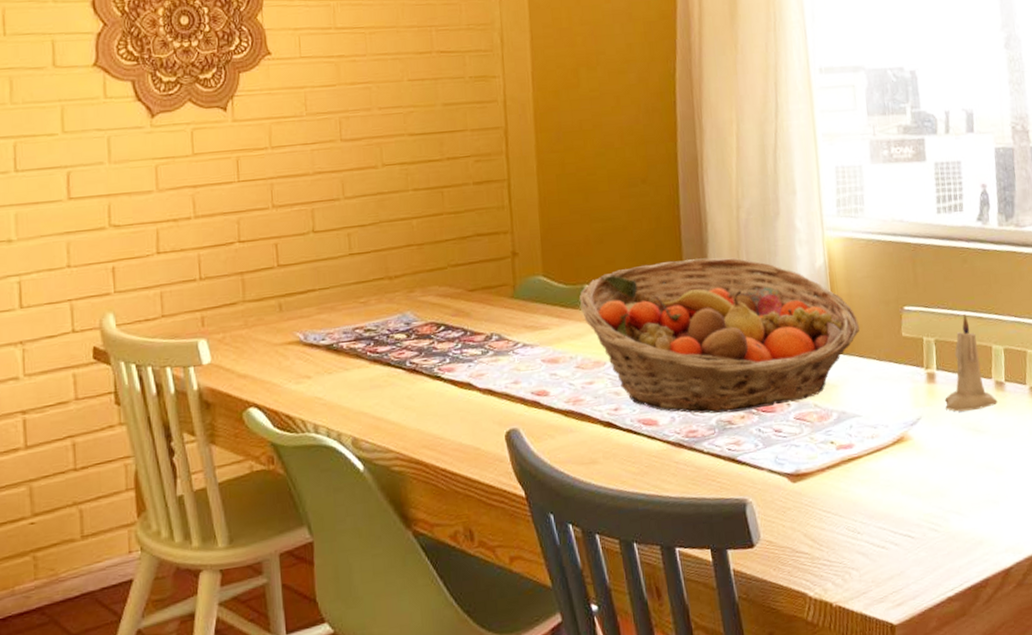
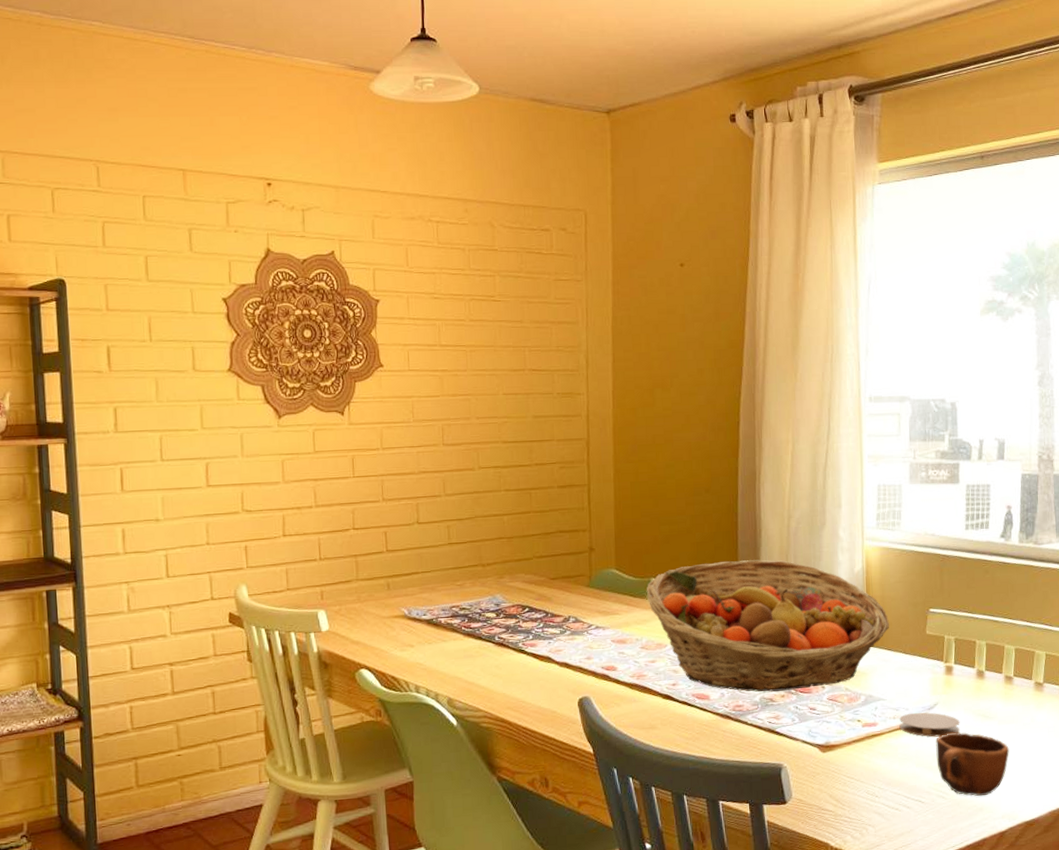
coaster: none [879,428,950,459] -> present [899,712,960,737]
mug: none [922,450,1008,527] -> present [936,732,1009,797]
candle: present [945,313,998,412] -> none [960,617,1006,700]

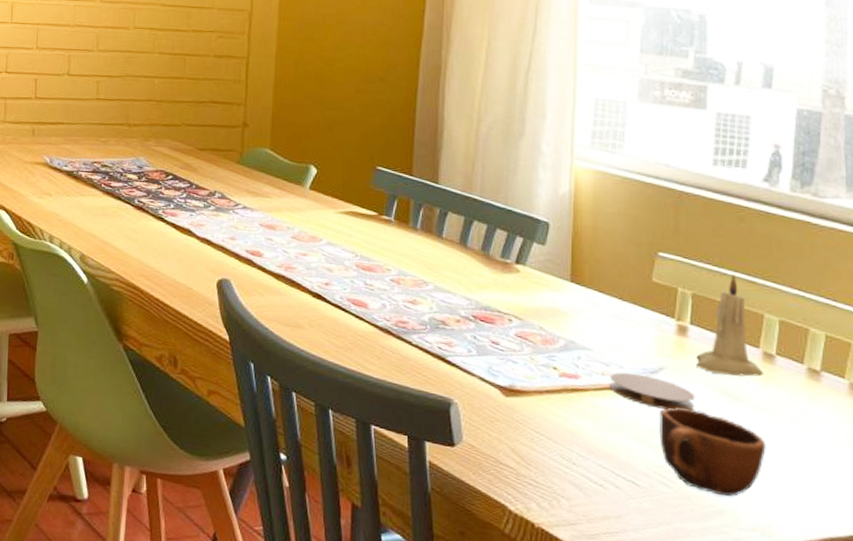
fruit basket: present [647,560,889,692] -> none [303,157,602,320]
candle: none [960,617,1006,700] -> present [696,274,764,377]

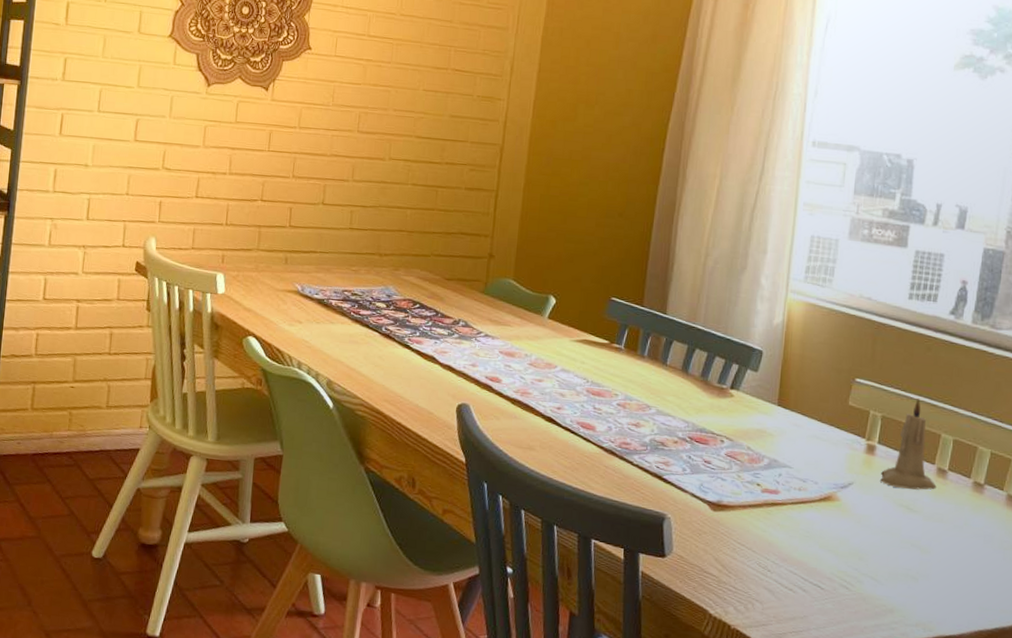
coaster: present [609,372,695,411] -> none [804,487,877,521]
mug: present [659,407,766,496] -> none [844,518,934,597]

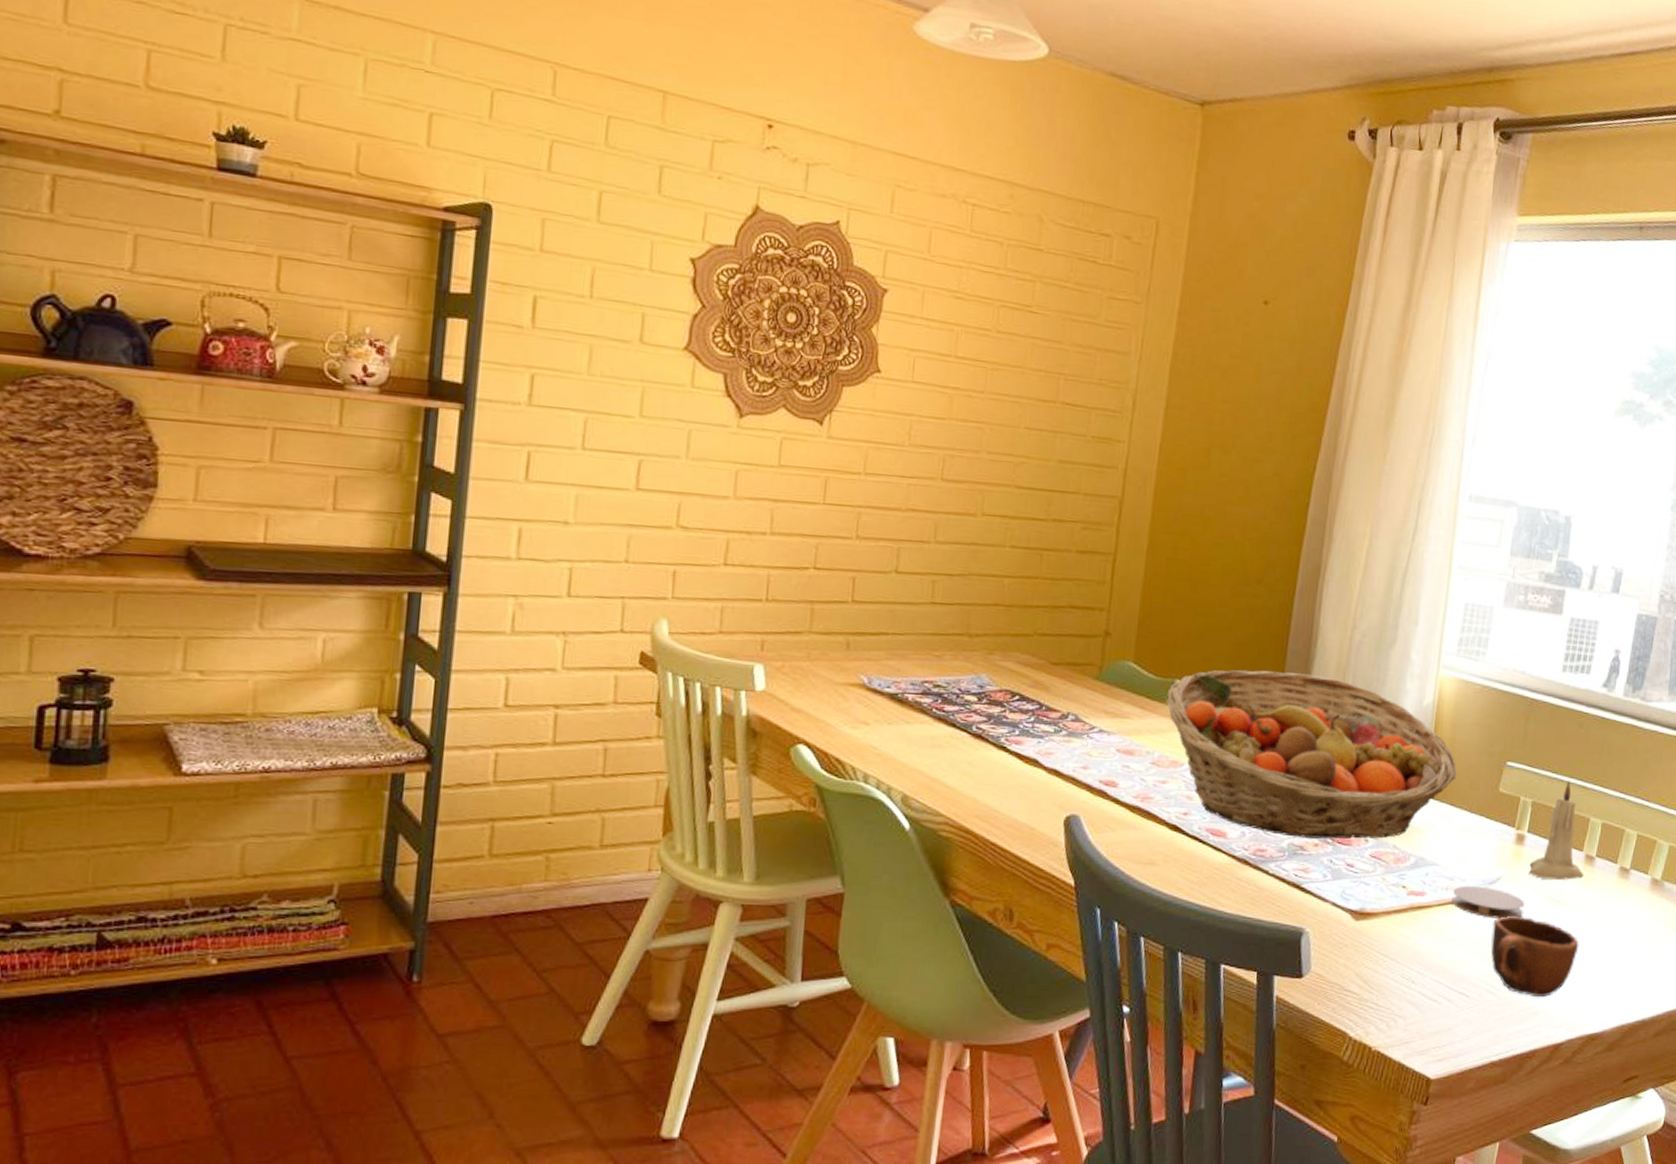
fruit basket: none [542,288,806,441] -> present [1167,670,1457,839]
coaster: none [804,487,877,521] -> present [1451,885,1525,919]
mug: none [844,518,934,597] -> present [1490,915,1579,998]

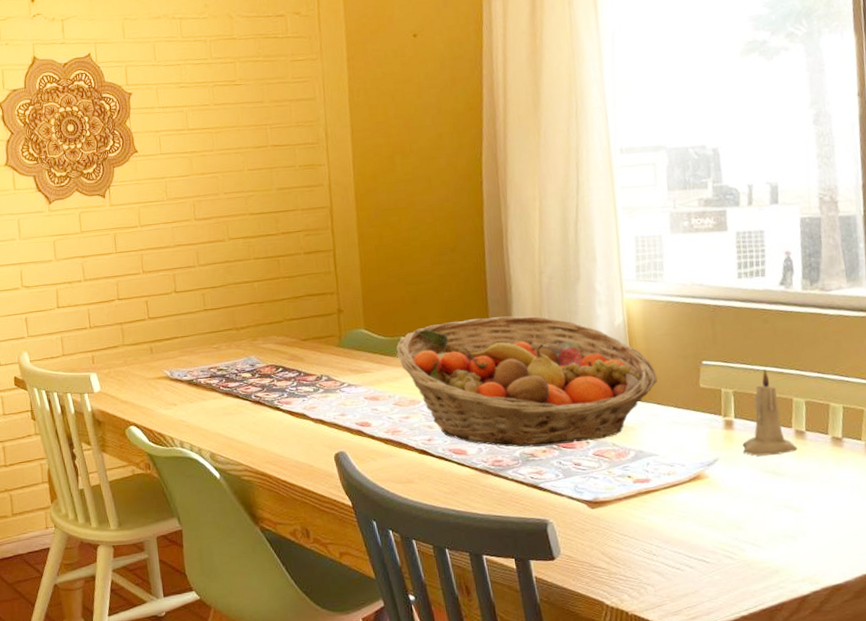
coaster: present [1451,885,1525,919] -> none [675,468,746,495]
mug: present [1490,915,1579,998] -> none [718,489,807,558]

